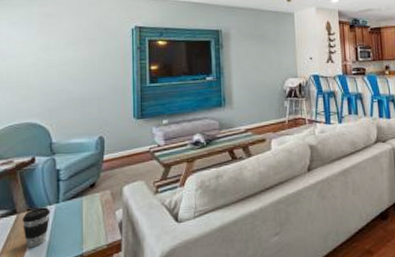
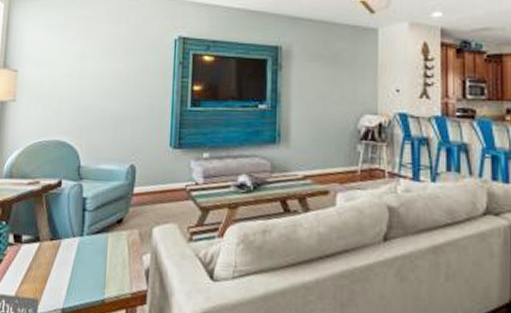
coffee cup: present [23,207,50,248] -> none [44,238,74,283]

